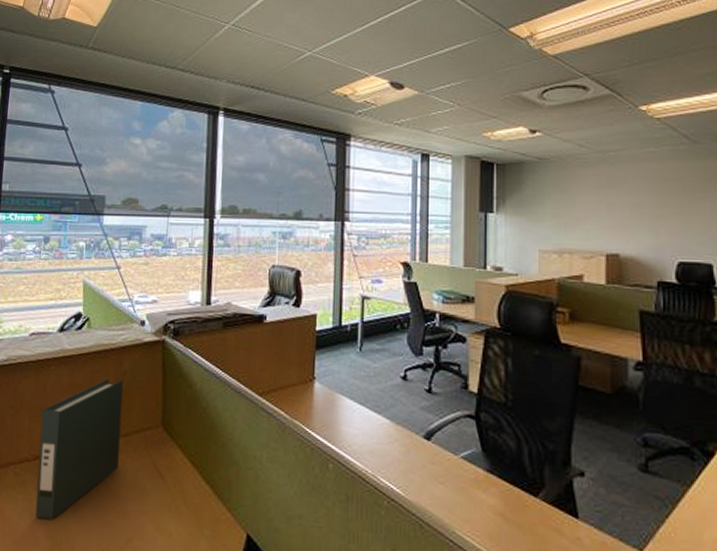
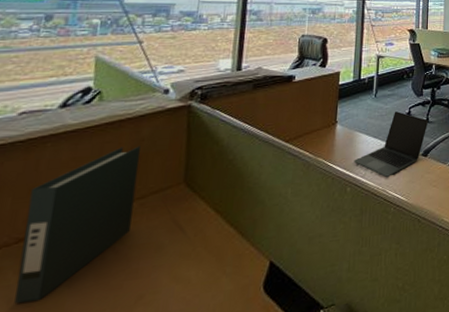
laptop: none [336,373,432,460] -> present [354,111,429,178]

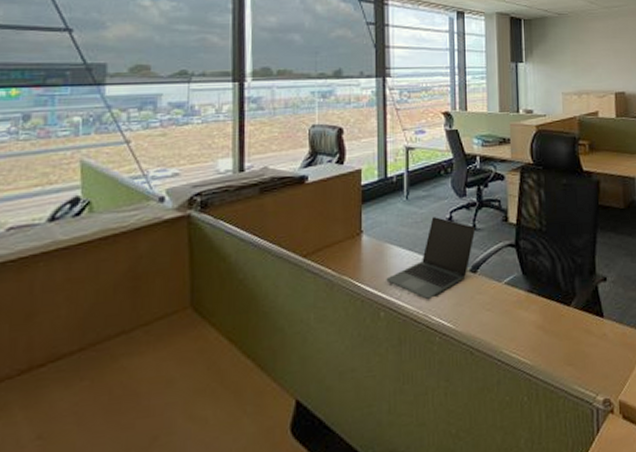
binder: present [14,146,141,303] -> none [23,264,140,441]

